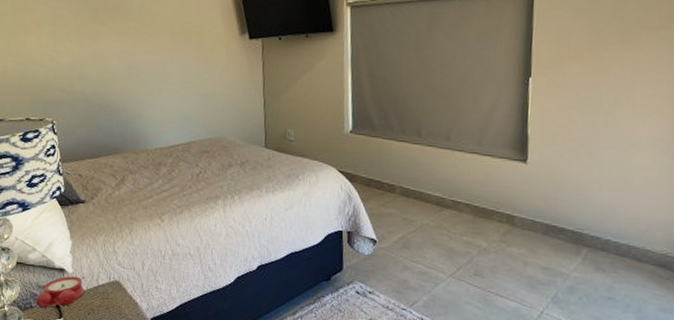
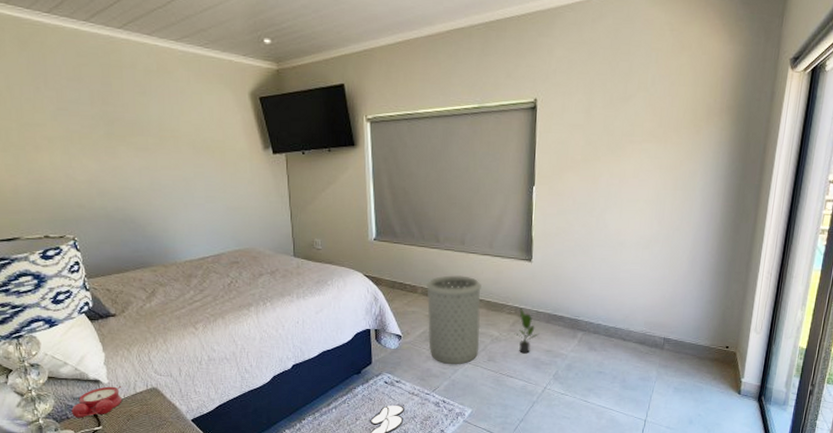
laundry basket: none [406,174,468,278] -> present [427,275,482,365]
potted plant: none [505,217,536,270] -> present [514,309,540,354]

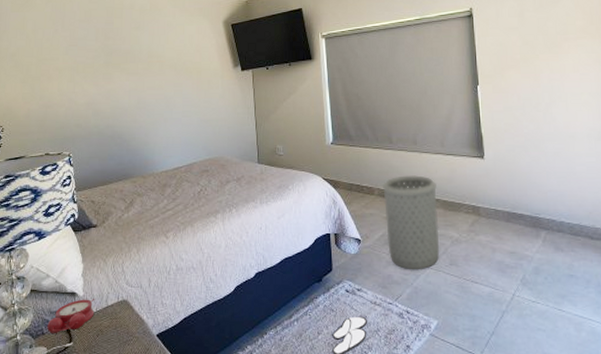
potted plant: present [514,309,540,354] -> none [474,207,501,256]

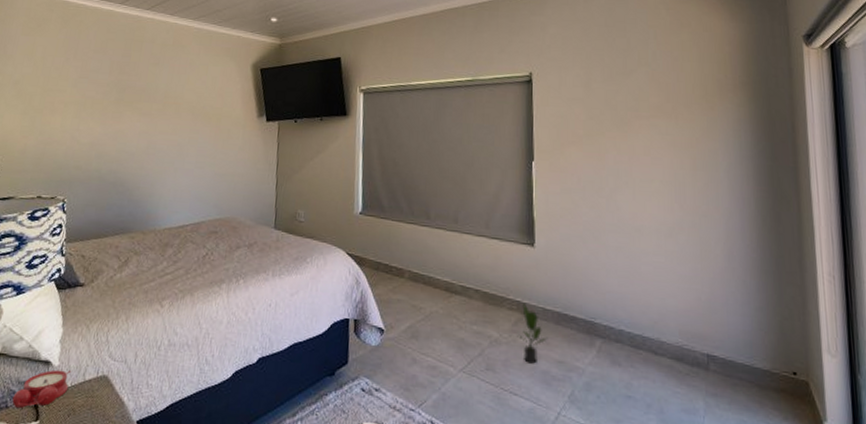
laundry basket: present [383,175,440,270] -> none [414,258,477,373]
potted plant: none [474,207,501,256] -> present [517,304,548,364]

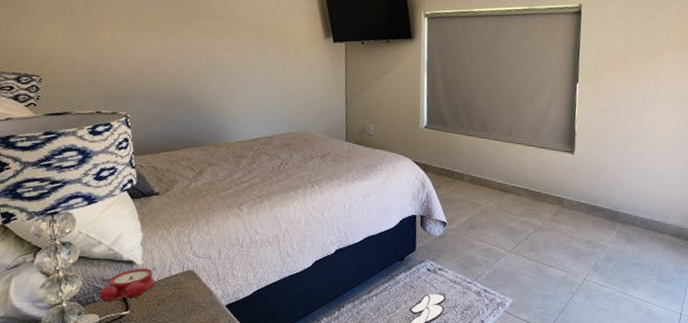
potted plant: present [517,304,548,364] -> none [556,199,580,244]

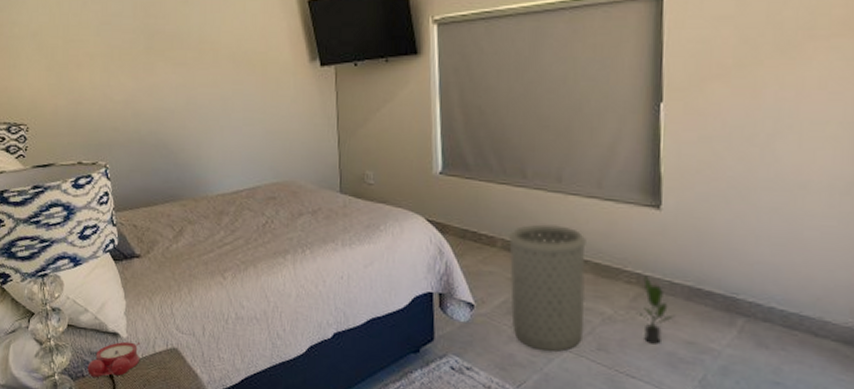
laundry basket: none [472,164,526,254] -> present [509,224,586,353]
potted plant: none [556,199,580,244] -> present [636,277,676,344]

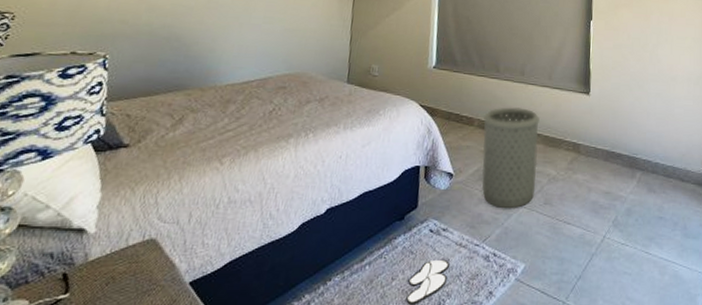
alarm clock: present [87,341,141,378] -> none [34,237,111,283]
potted plant: present [636,277,676,344] -> none [572,145,598,196]

